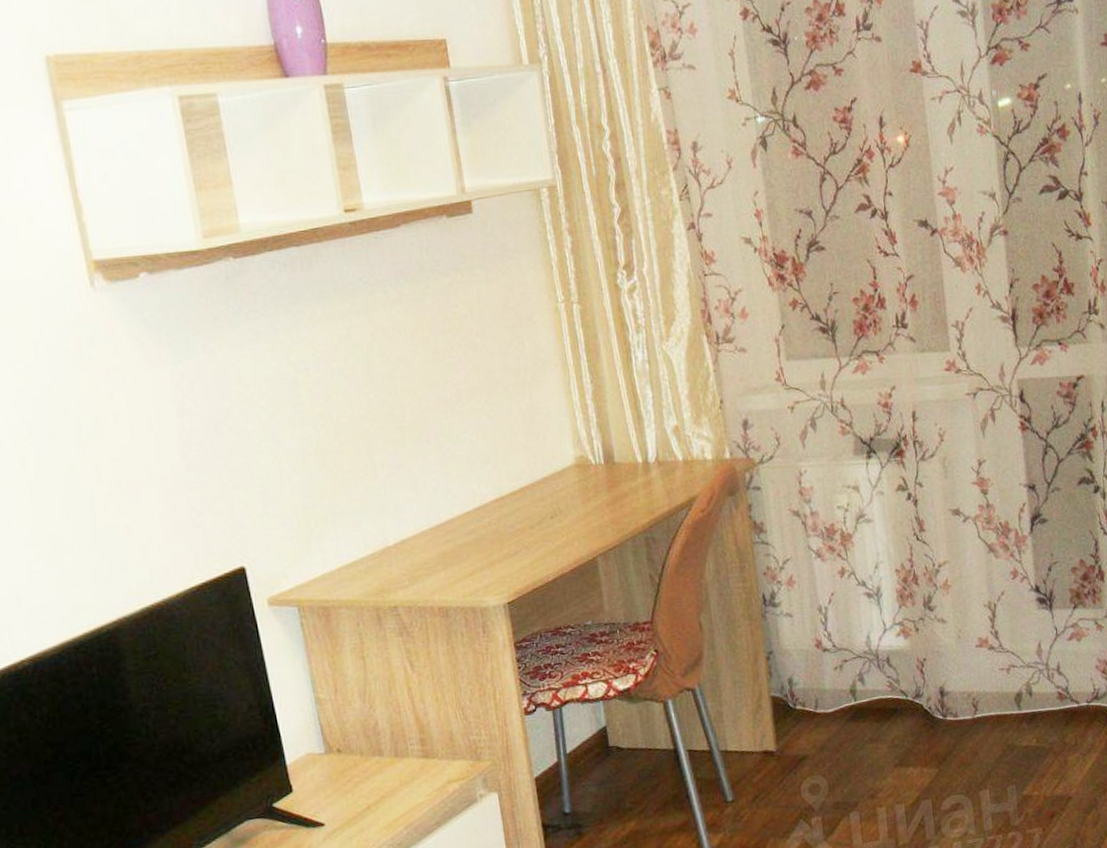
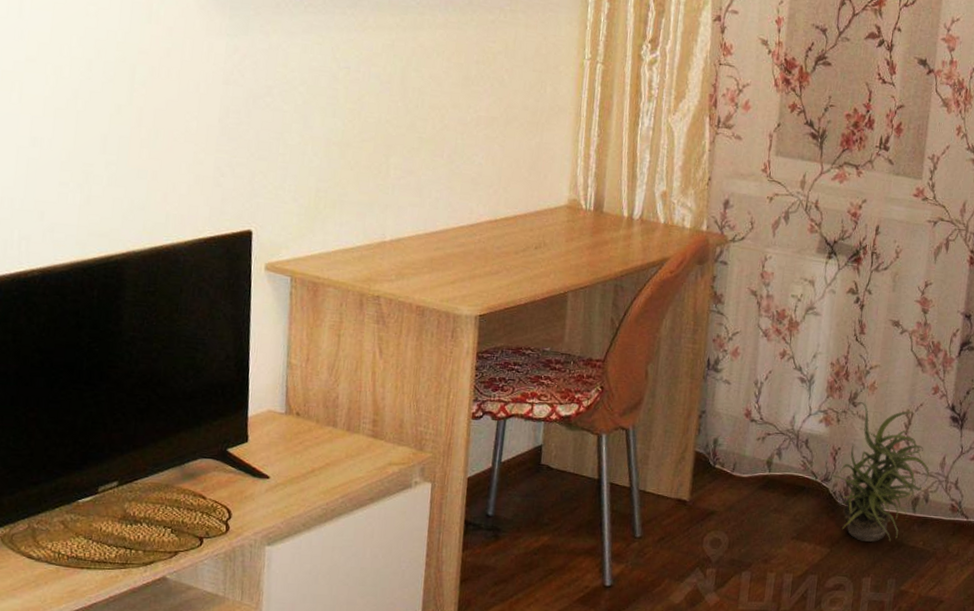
potted plant: none [922,603,1027,753] -> present [831,401,929,542]

